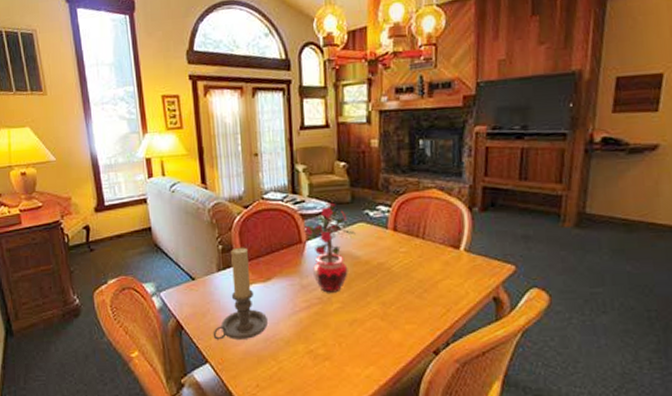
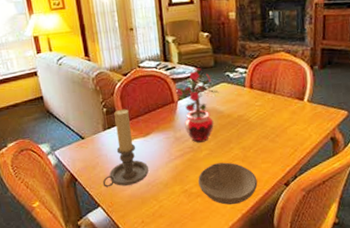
bowl: none [327,319,400,374] -> present [198,162,258,205]

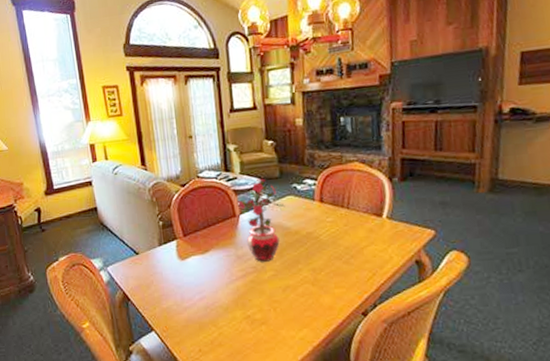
candle holder: present [102,109,149,188] -> none [157,222,207,309]
bowl: present [198,162,258,205] -> none [262,285,331,336]

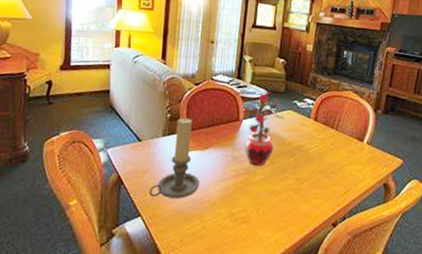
candle holder: none [157,222,207,309] -> present [149,117,200,199]

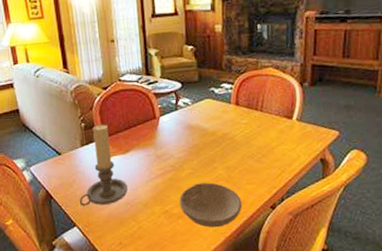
potted plant: present [242,89,284,166] -> none [157,80,203,161]
bowl: none [247,190,306,238] -> present [179,182,242,228]

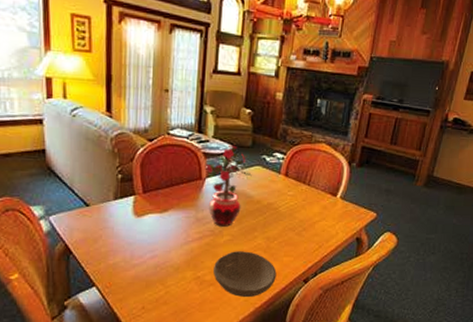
candle holder: present [79,124,128,206] -> none [103,178,160,265]
potted plant: none [157,80,203,161] -> present [205,143,252,227]

